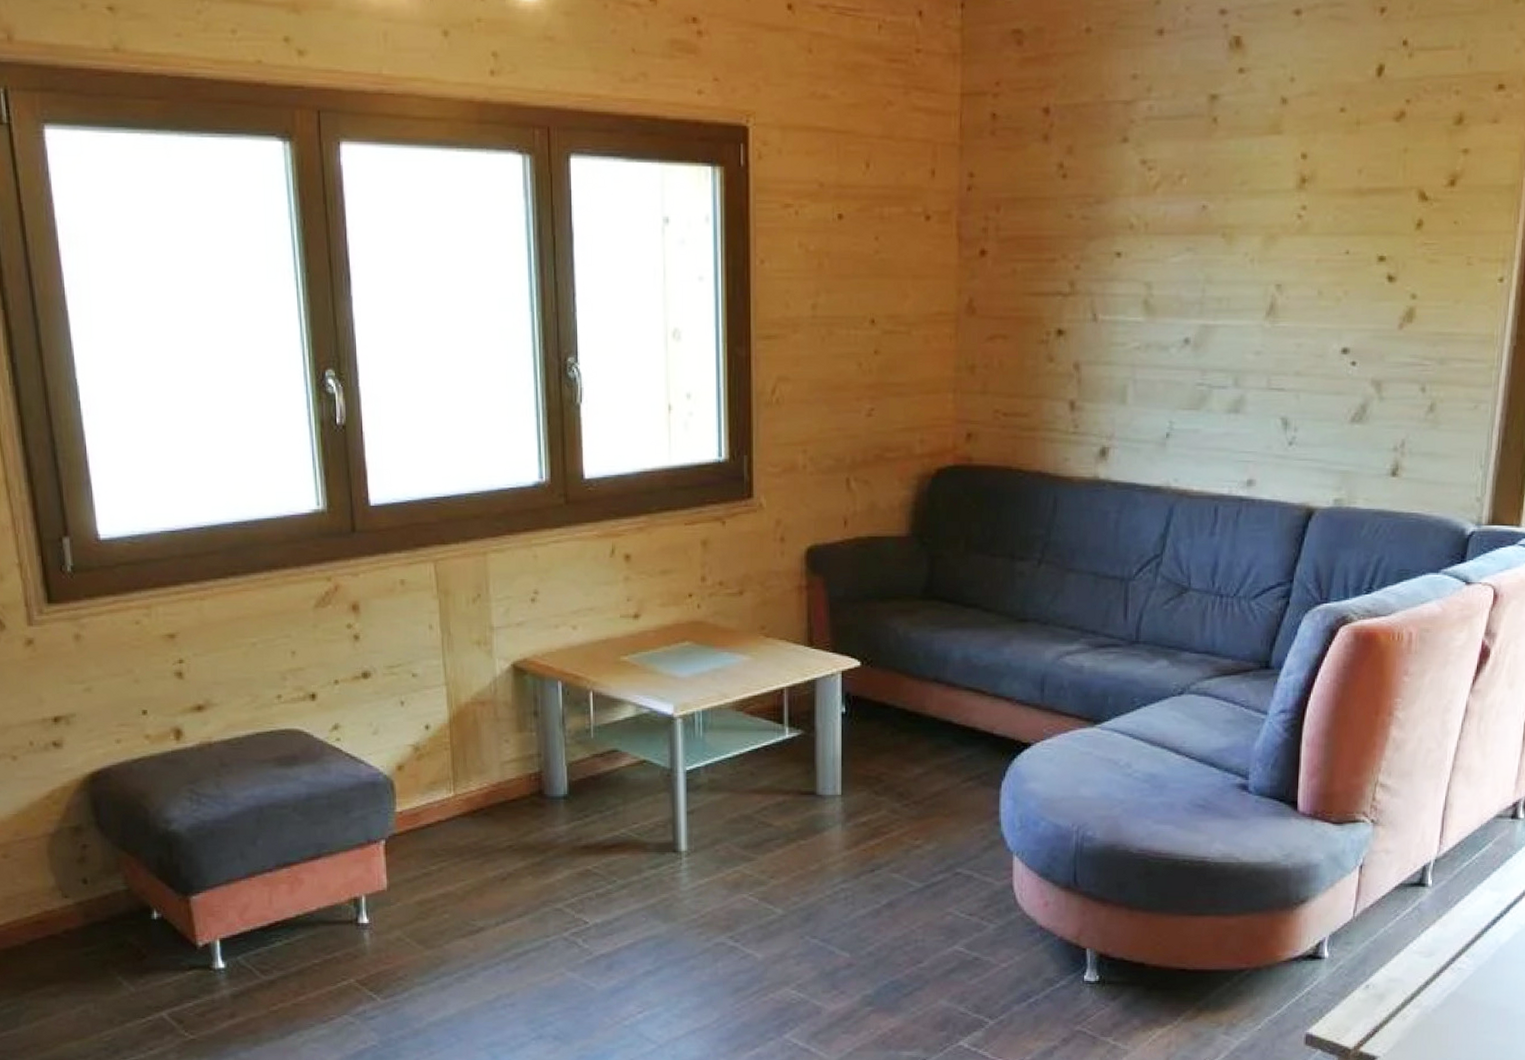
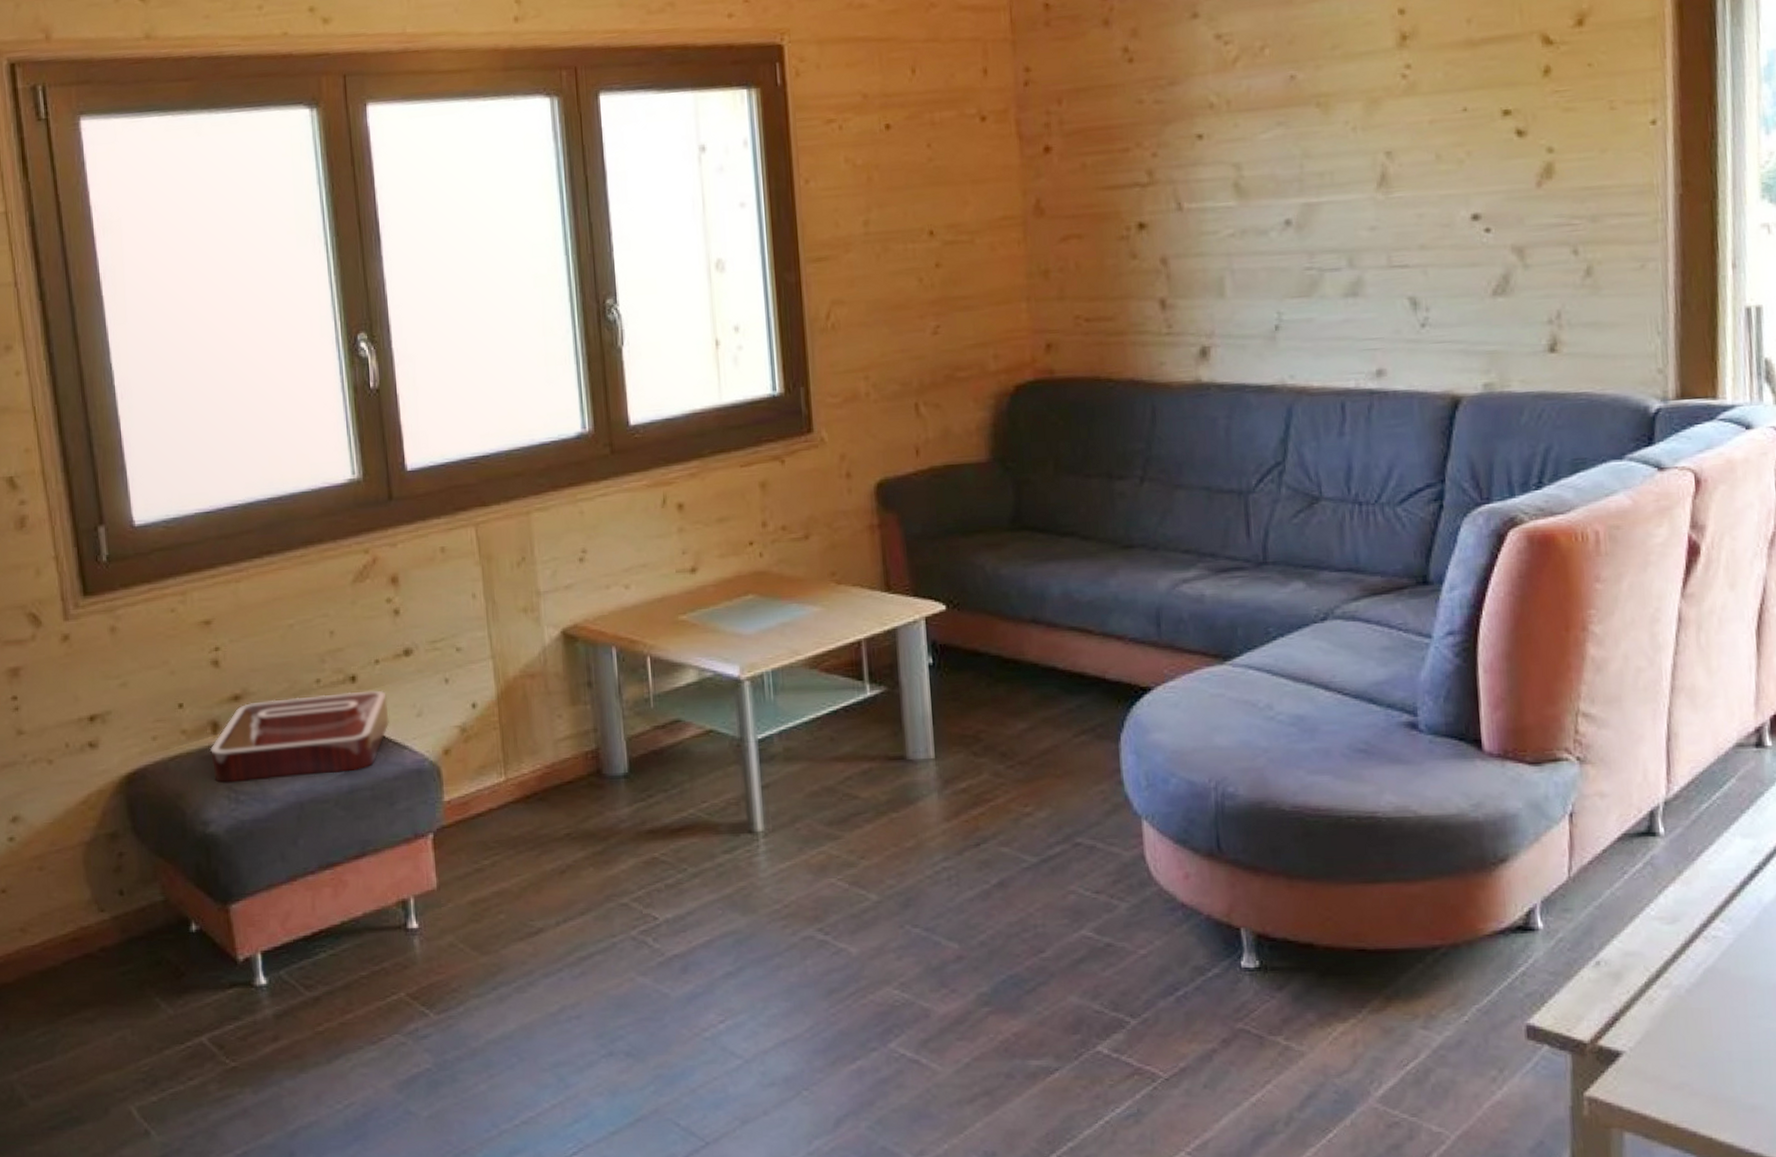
decorative tray: none [173,708,347,787] -> present [210,690,389,784]

